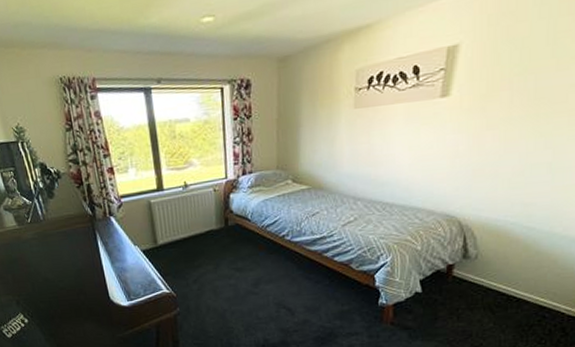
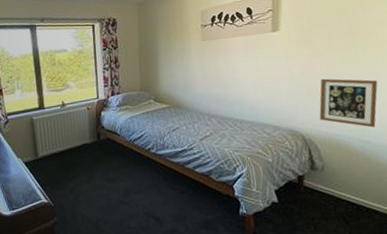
picture frame: none [481,155,557,212] -> present [319,78,378,128]

